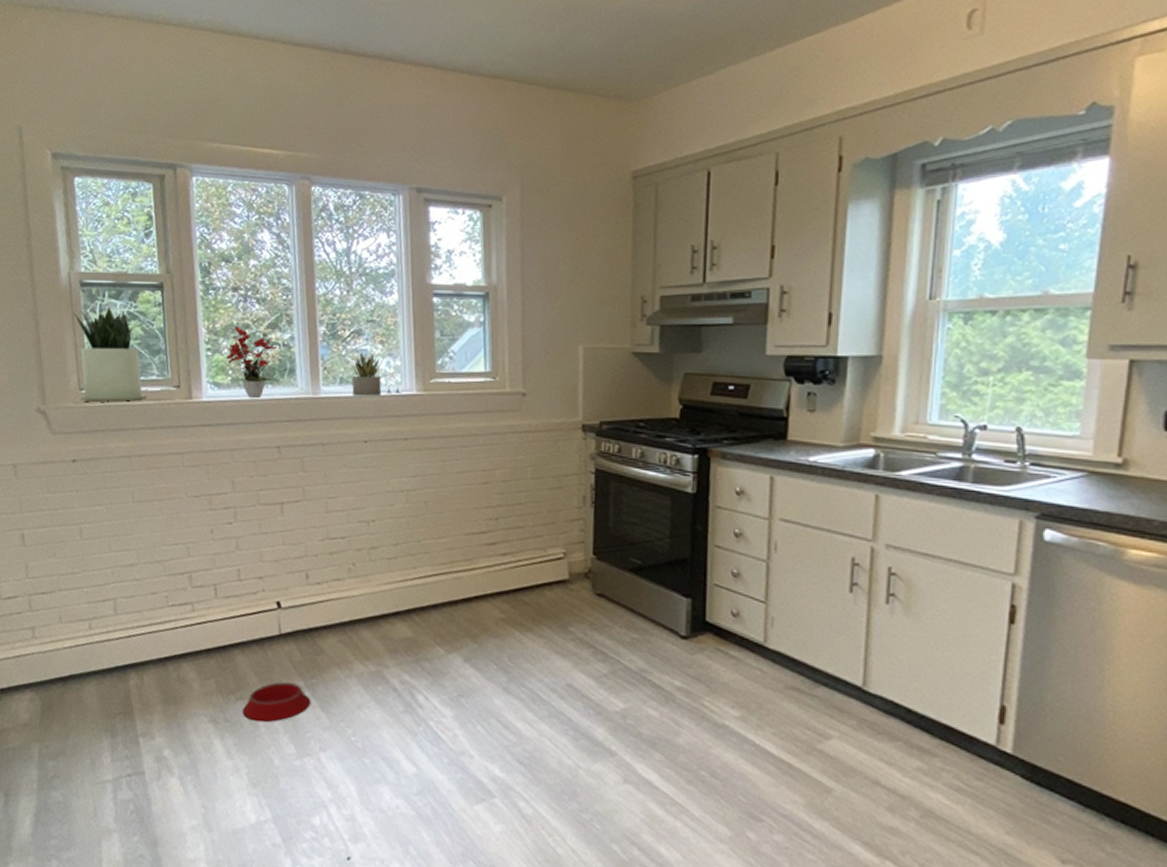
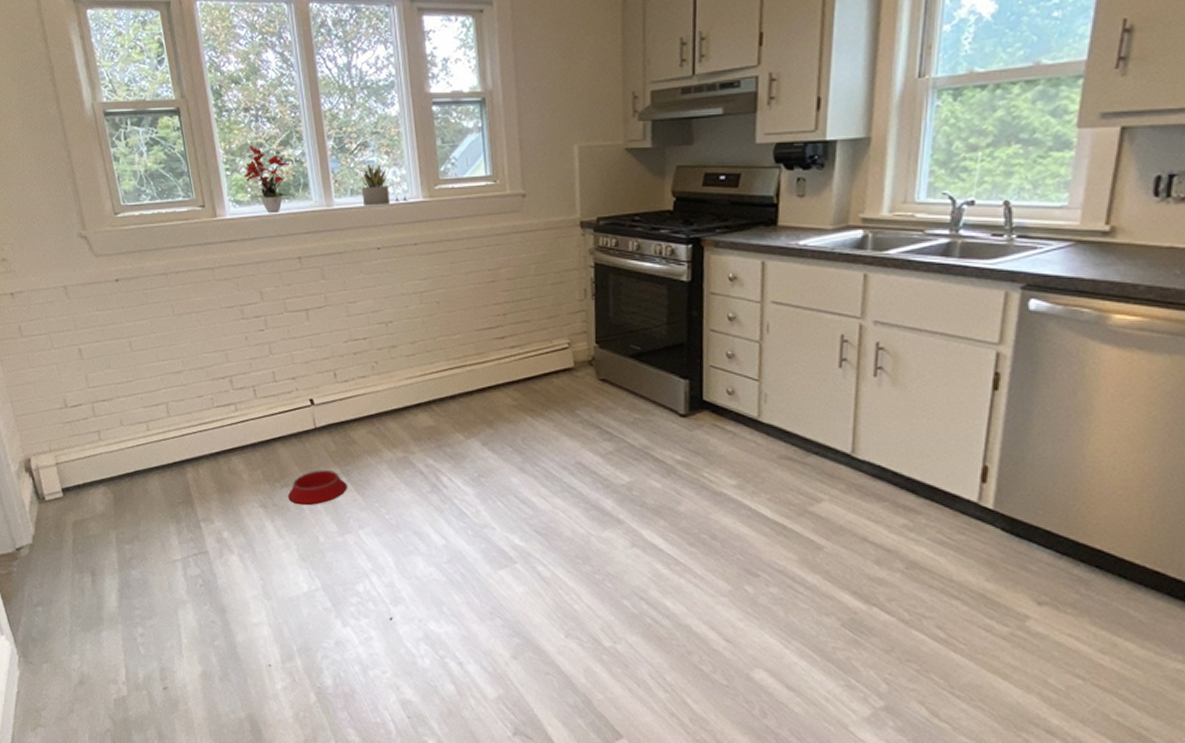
planter: present [73,308,148,403] -> none [101,135,176,226]

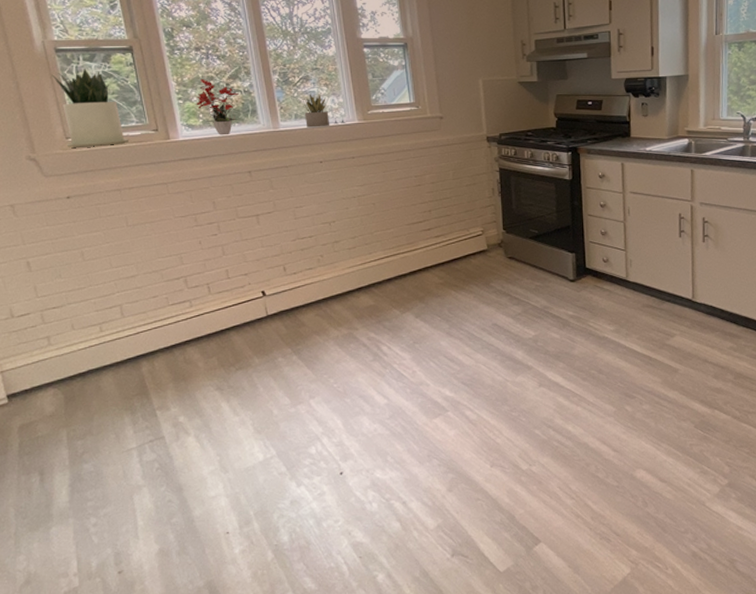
planter: none [101,135,176,226] -> present [52,69,130,149]
pet bowl: present [288,470,347,505] -> none [243,351,298,384]

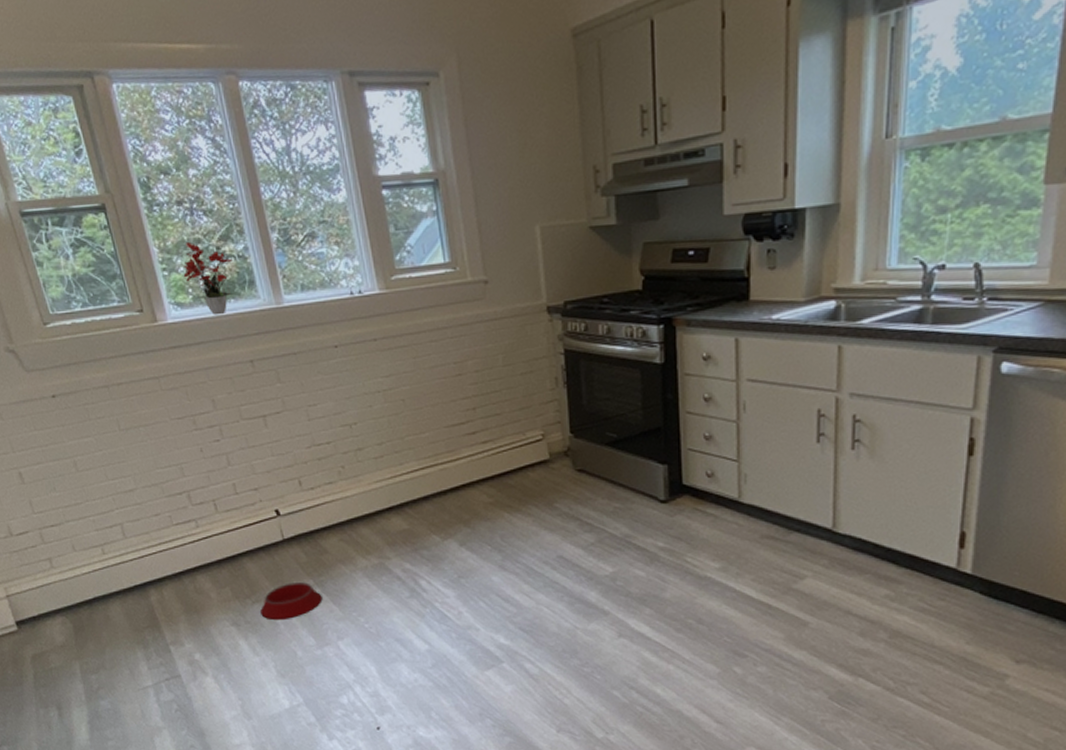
planter: present [52,69,130,149] -> none [20,236,113,337]
pet bowl: none [243,351,298,384] -> present [261,582,323,619]
succulent plant: present [303,93,330,128] -> none [310,254,345,302]

